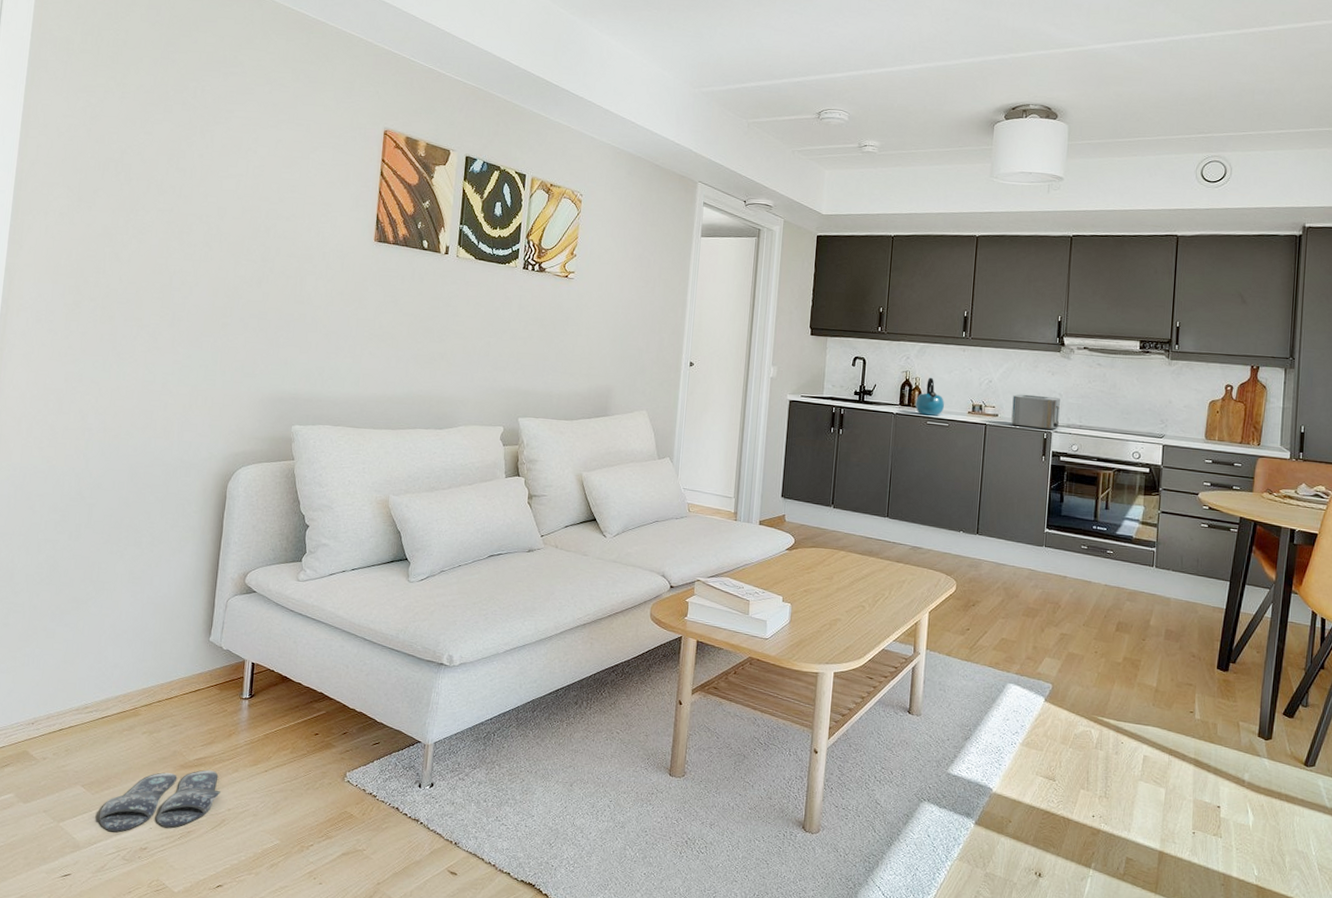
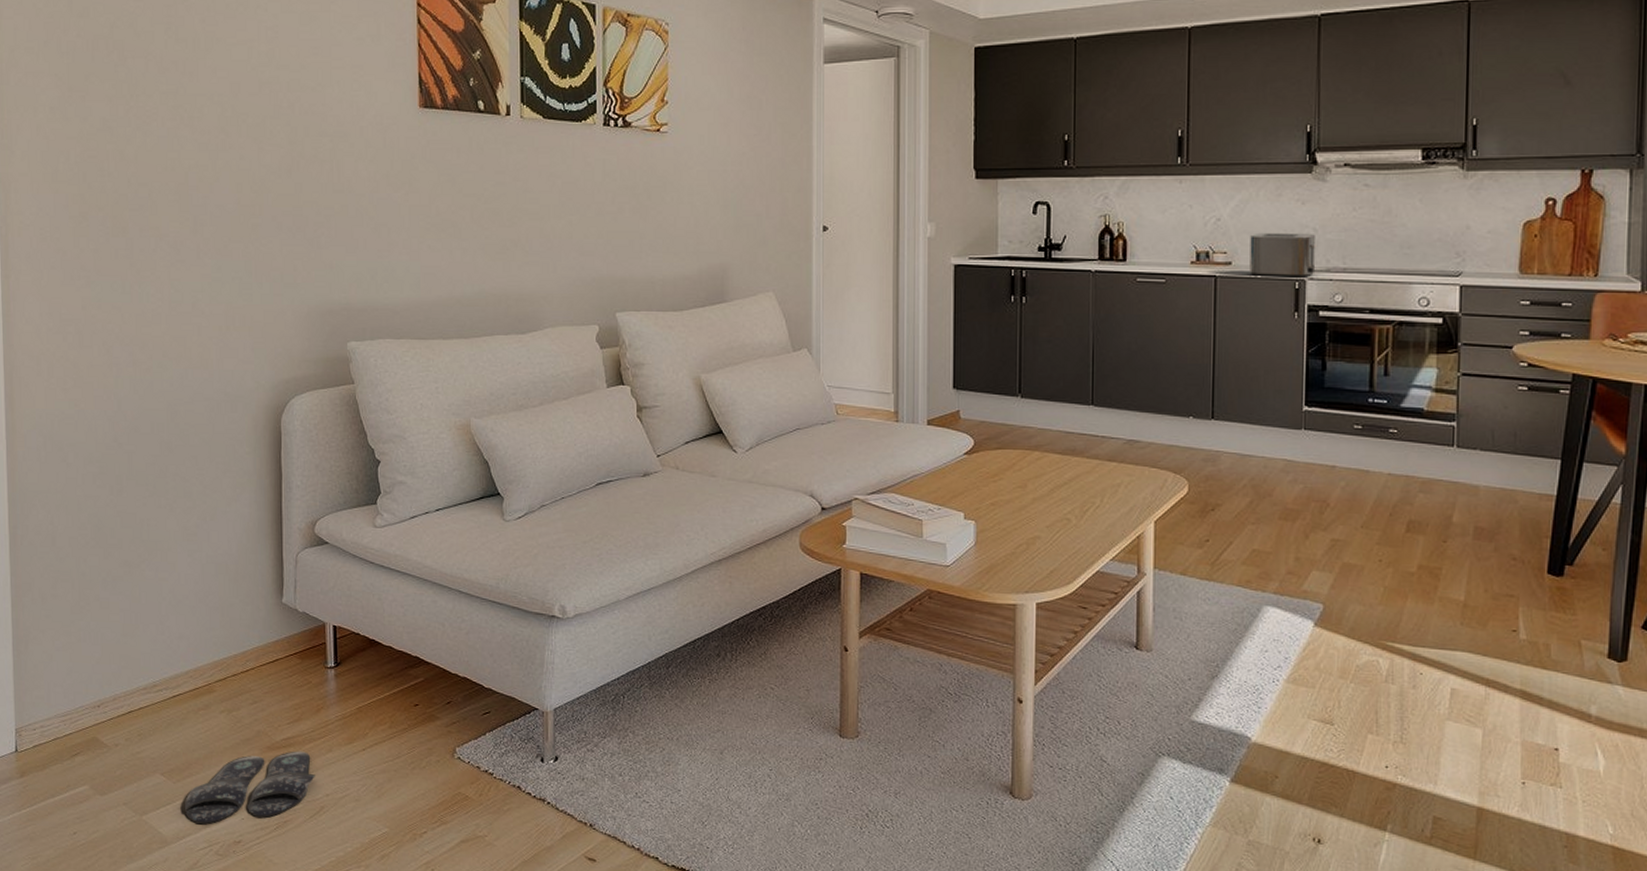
kettle: present [915,378,945,416] -> none [1120,221,1159,270]

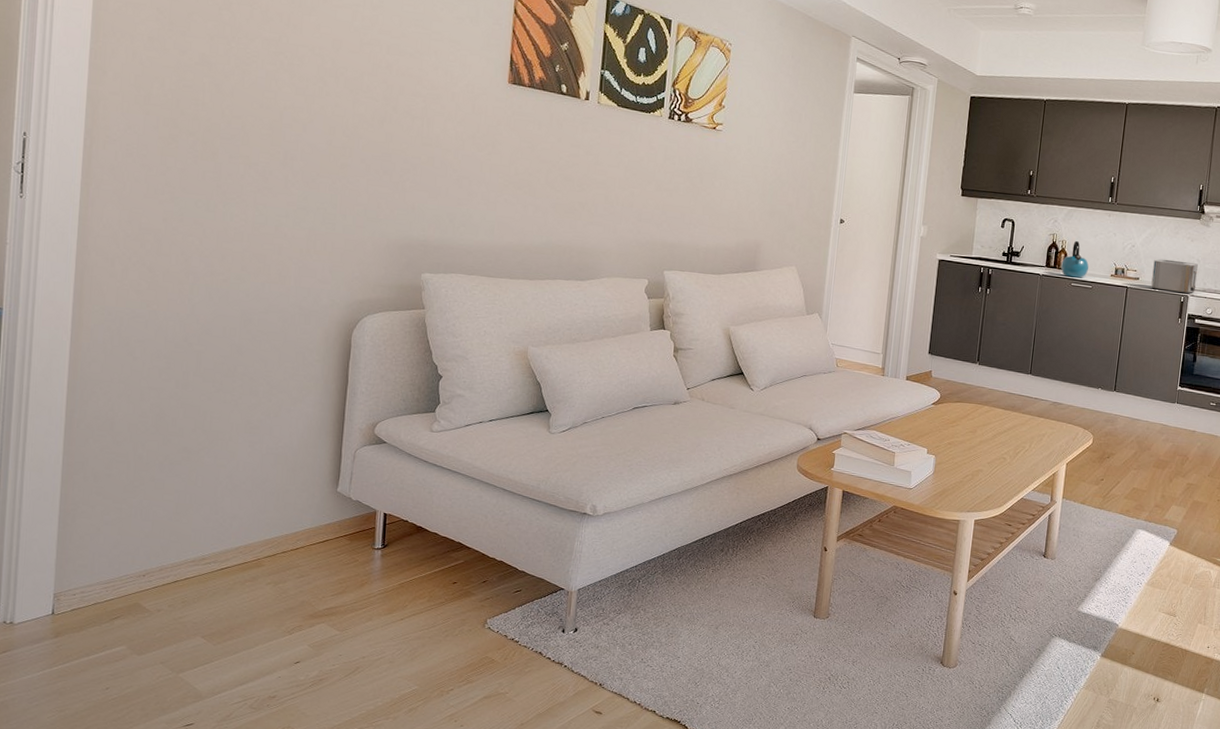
slippers: present [184,751,316,825] -> none [222,619,355,682]
kettle: none [1120,221,1159,270] -> present [1061,241,1089,278]

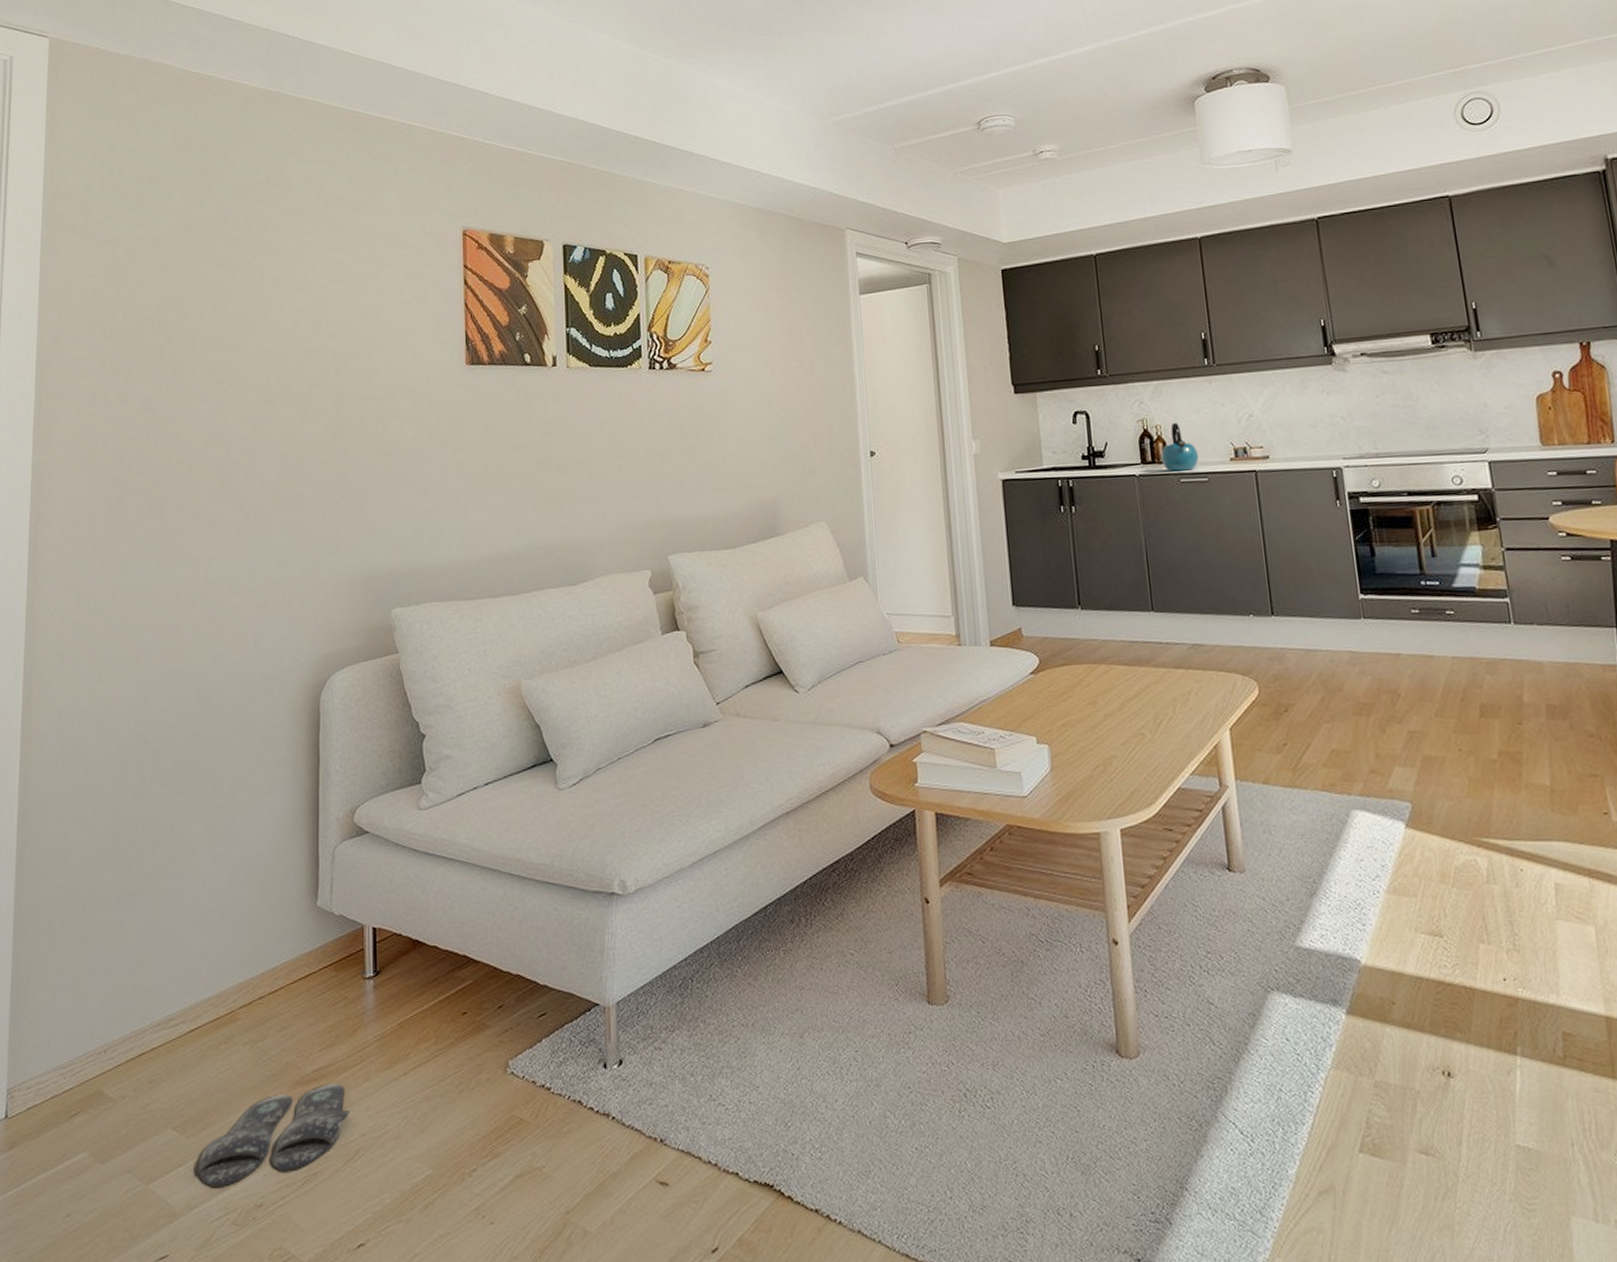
slippers: none [222,619,355,682] -> present [198,1083,351,1188]
toaster: present [1151,258,1199,294] -> none [1283,422,1349,468]

